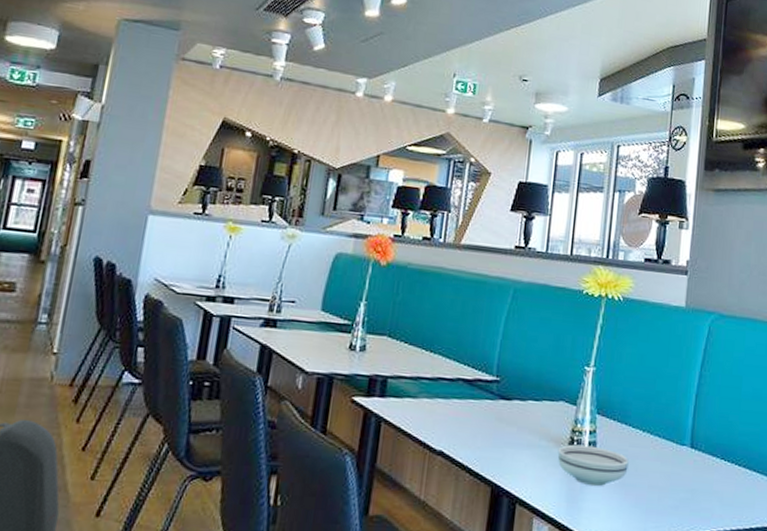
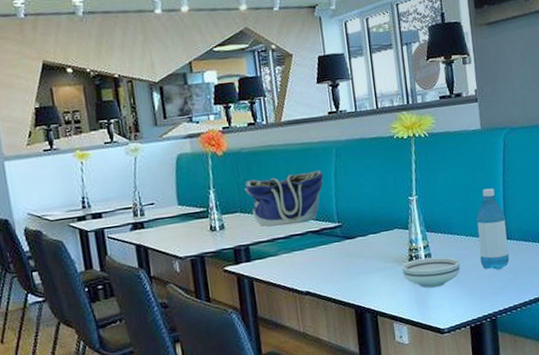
tote bag: none [399,301,493,366] -> present [243,170,324,227]
water bottle: none [654,379,694,484] -> present [476,188,510,270]

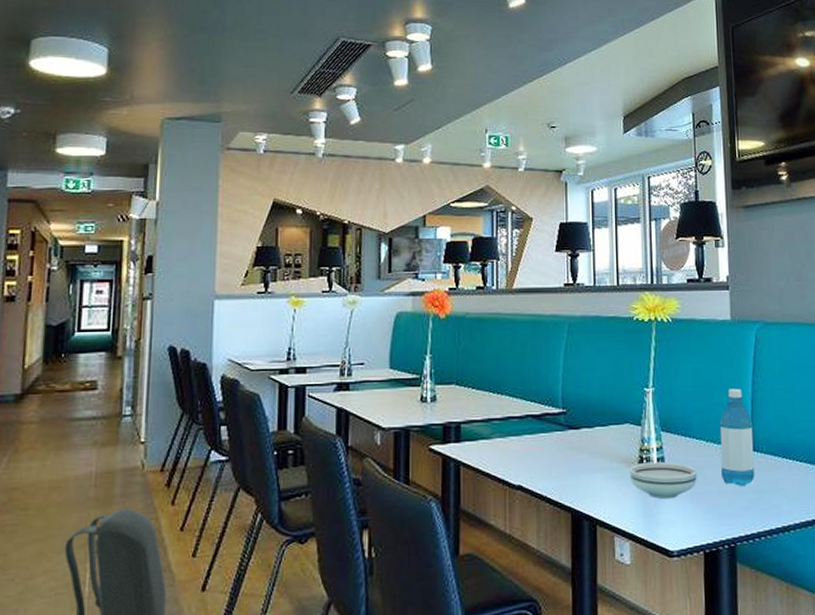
tote bag: present [243,170,324,227] -> none [463,346,552,404]

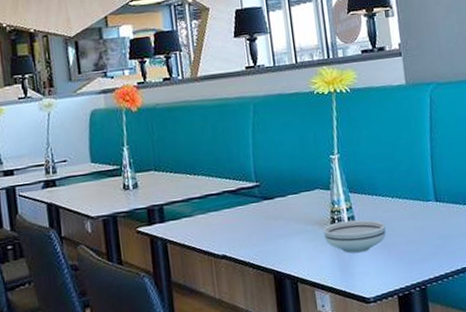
water bottle: present [719,388,755,487] -> none [402,146,439,235]

